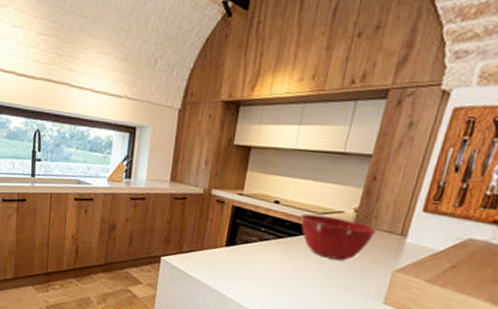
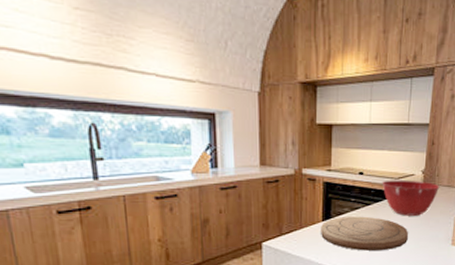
cutting board: none [222,245,326,293] -> present [321,216,408,251]

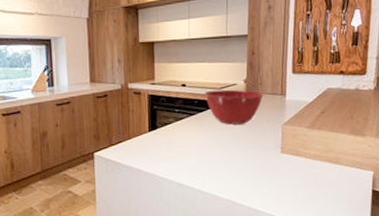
cutting board: present [321,216,408,251] -> none [148,126,234,160]

